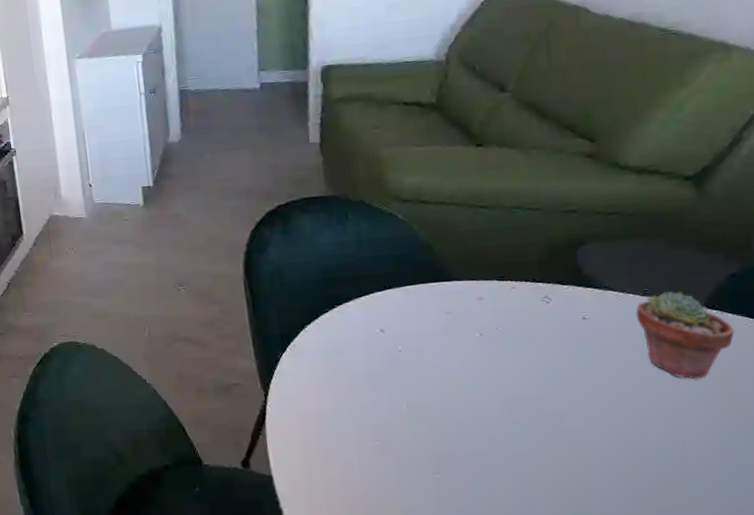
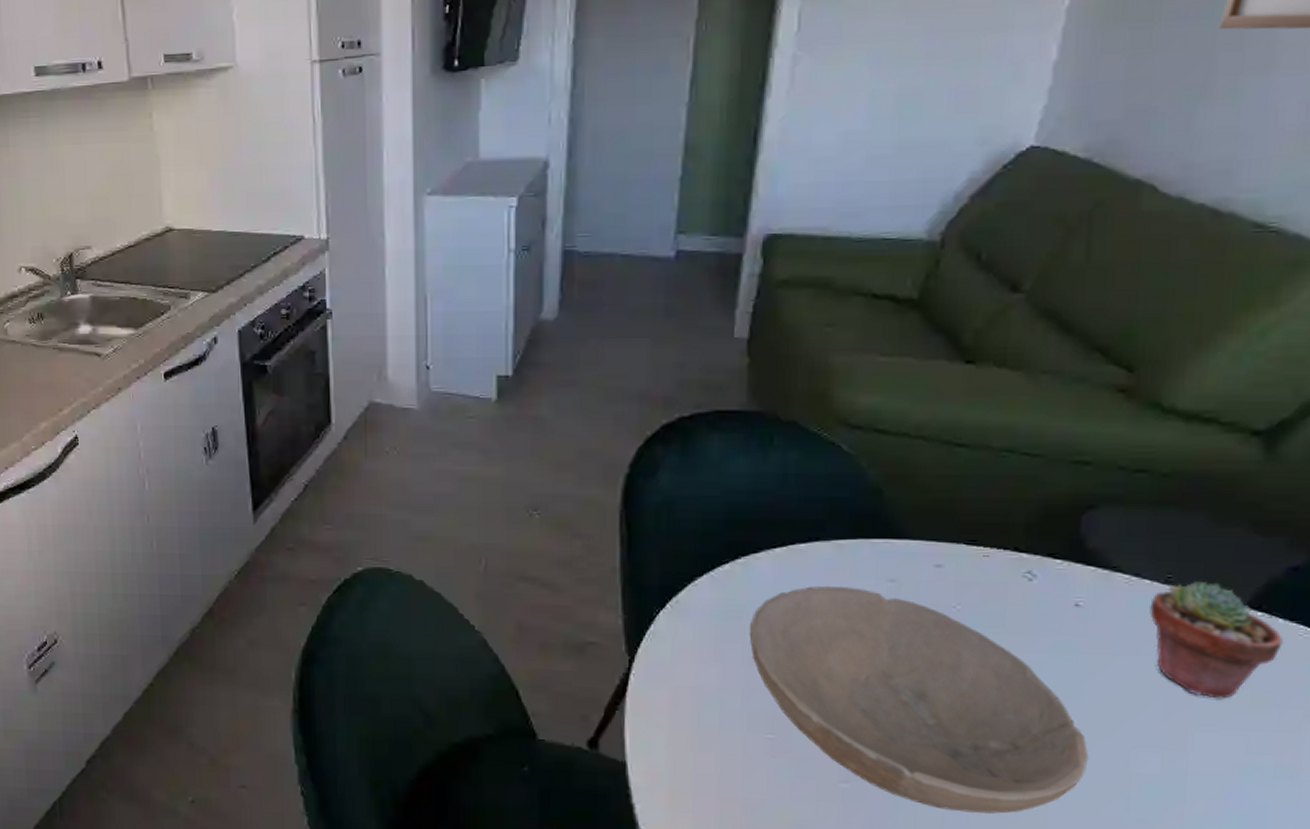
bowl: none [349,321,612,488] -> present [749,586,1089,814]

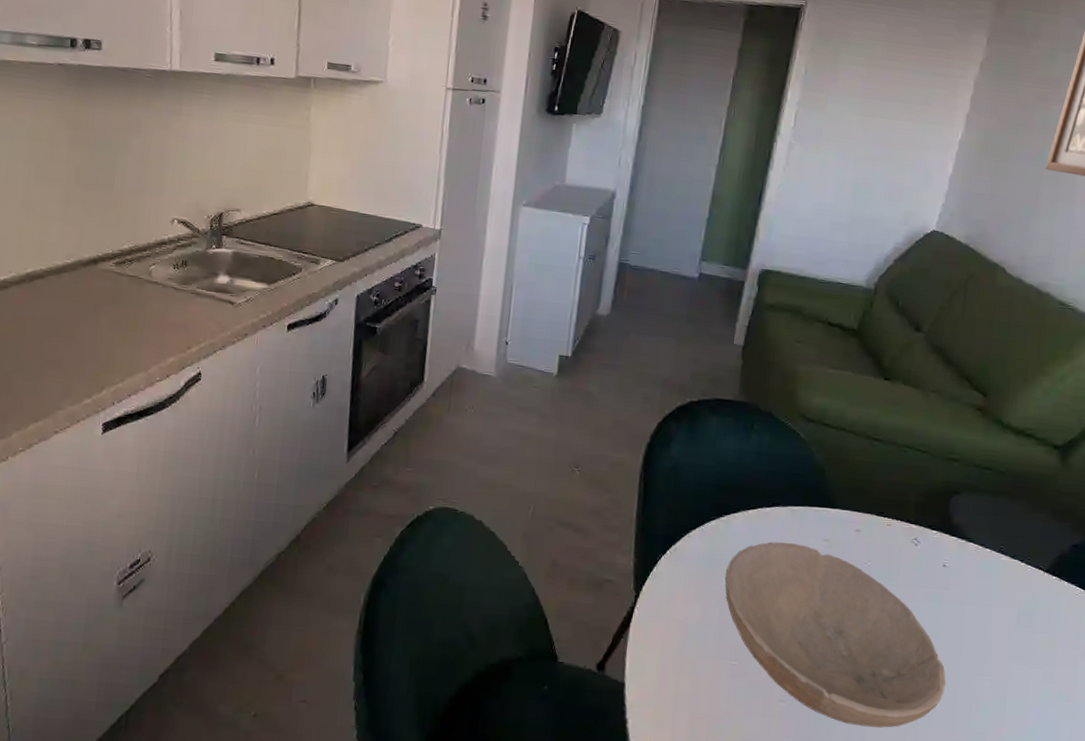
potted succulent: present [1149,582,1284,699] -> none [989,552,1068,640]

